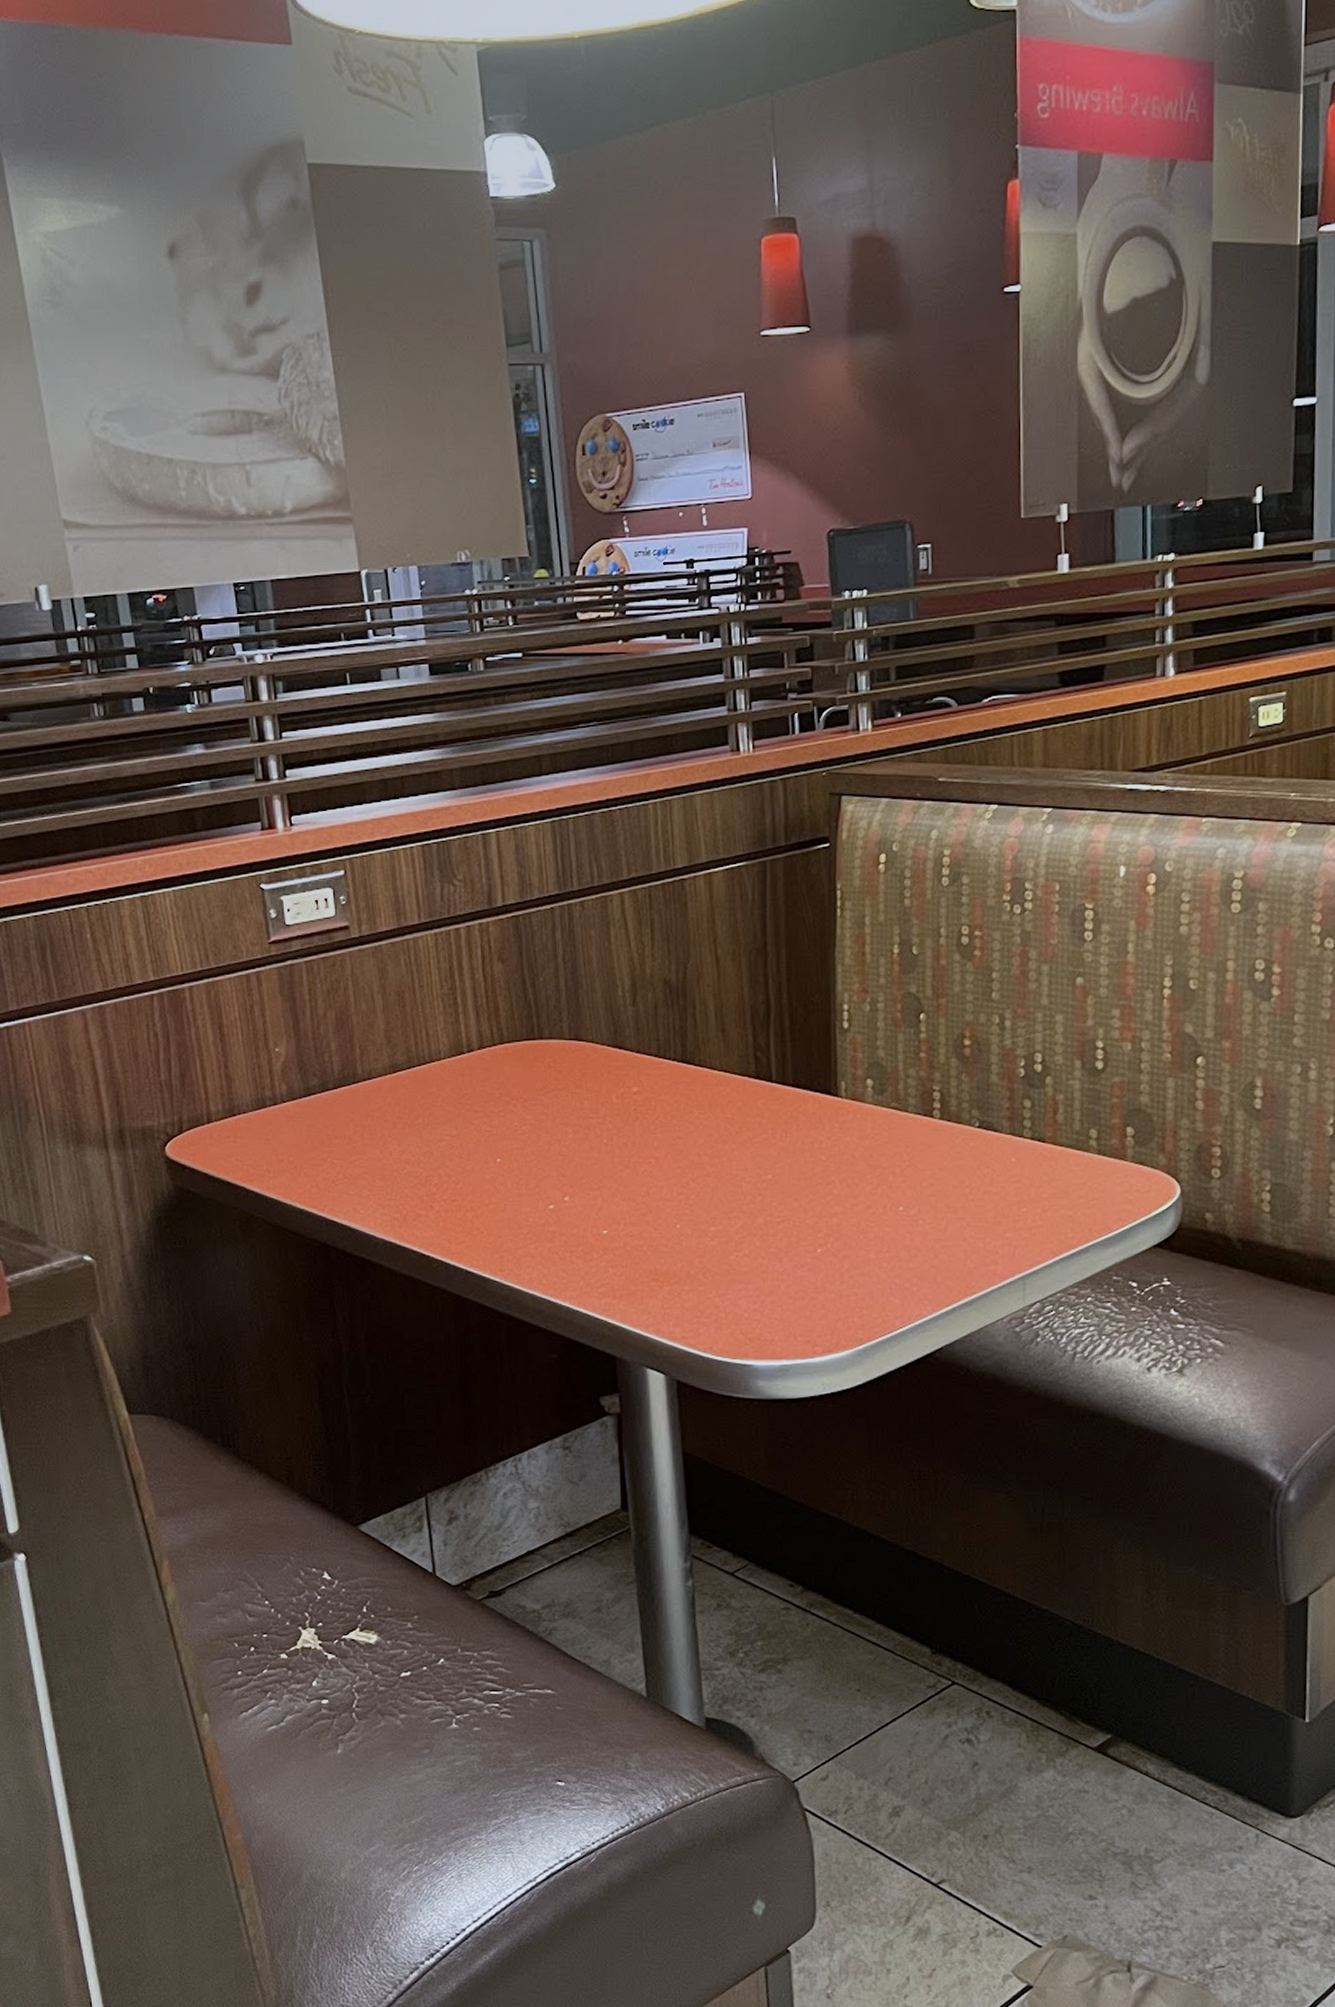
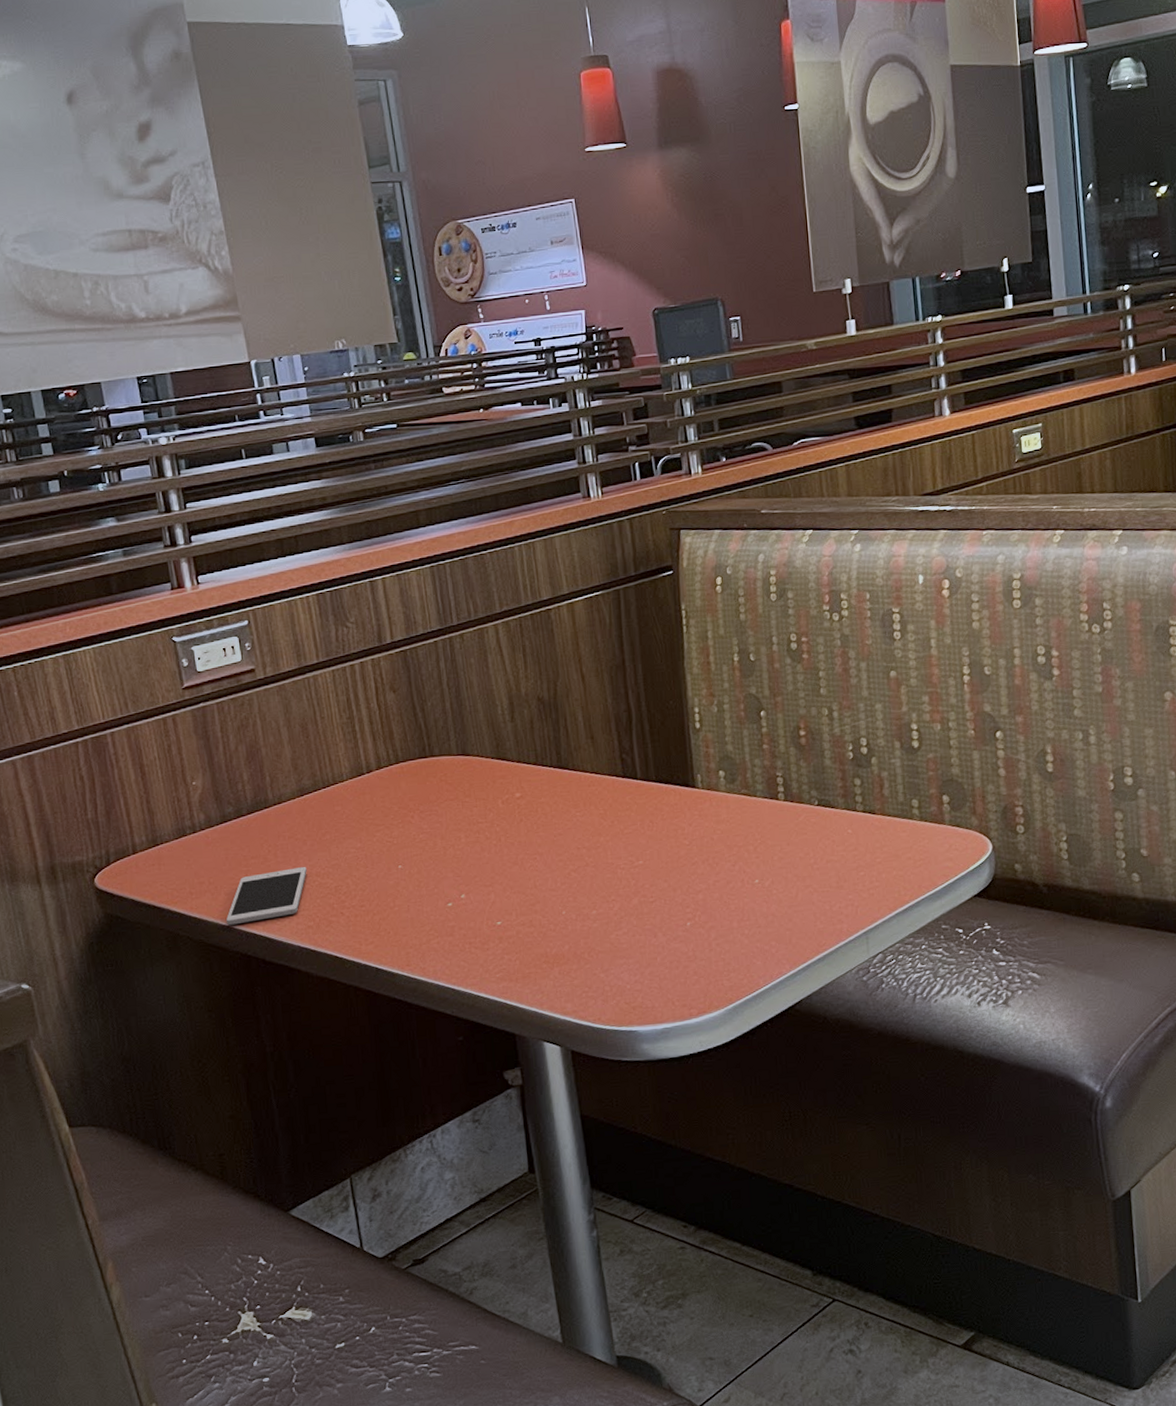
cell phone: none [304,1152,396,1210] -> present [225,867,307,925]

